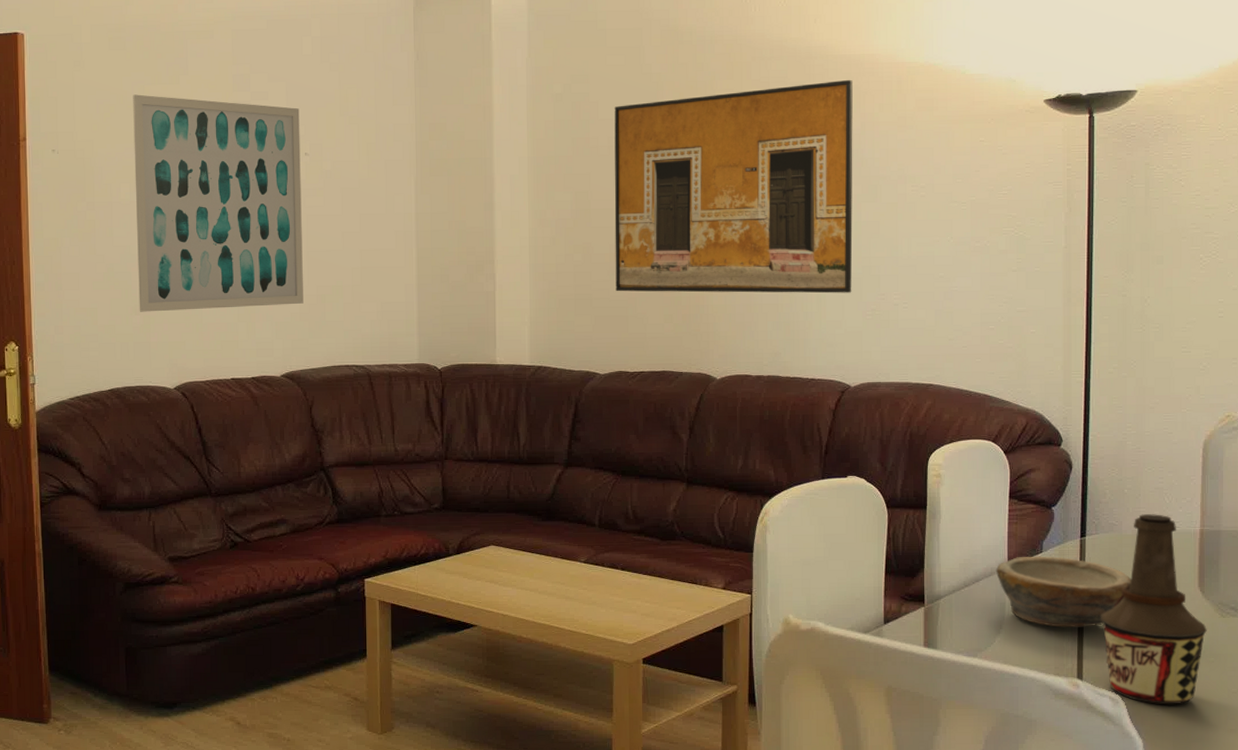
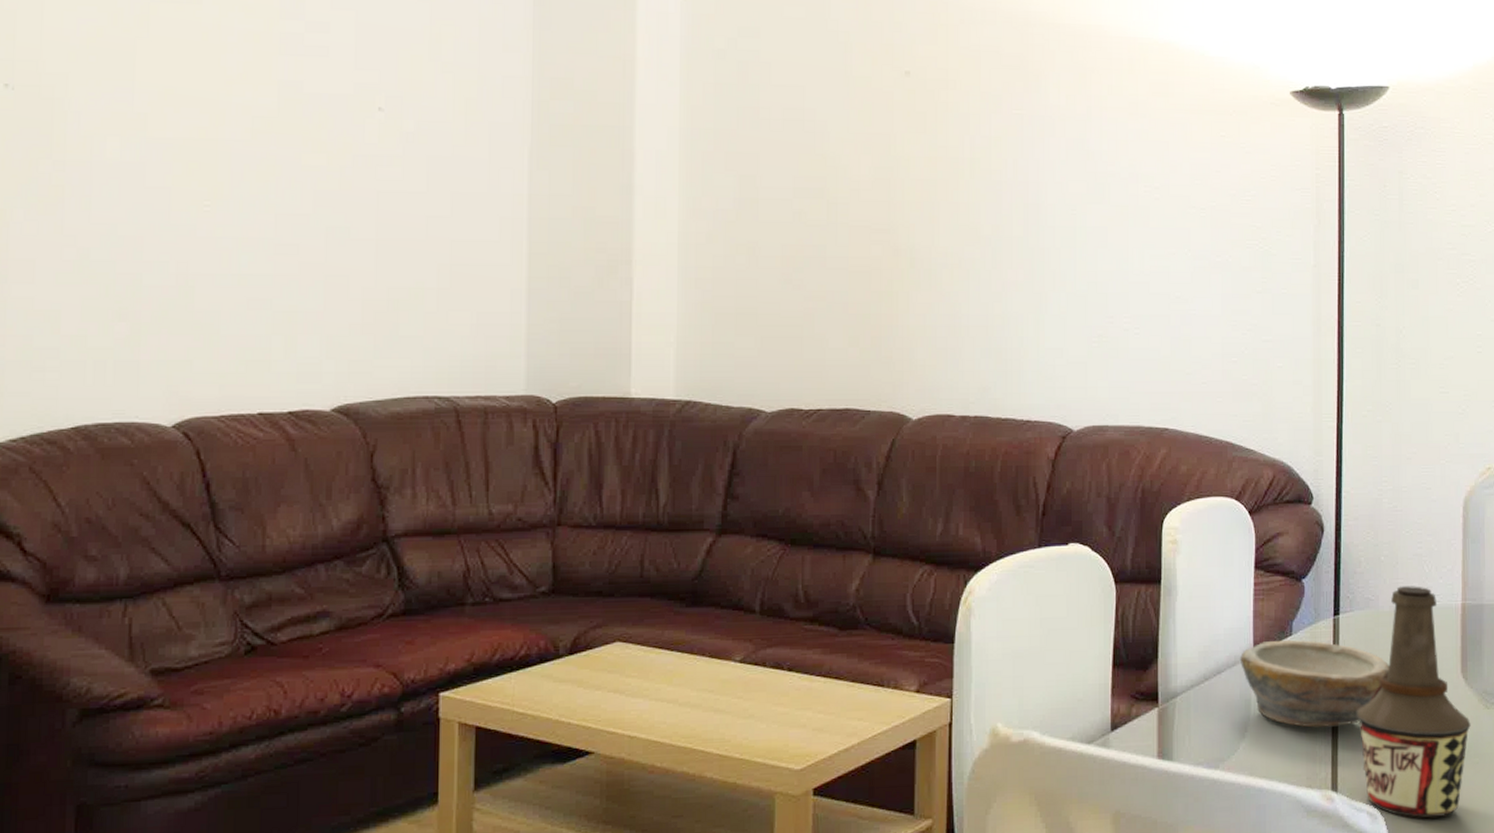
wall art: present [133,94,304,312] -> none [125,14,373,318]
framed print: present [614,79,853,294] -> none [788,53,1077,314]

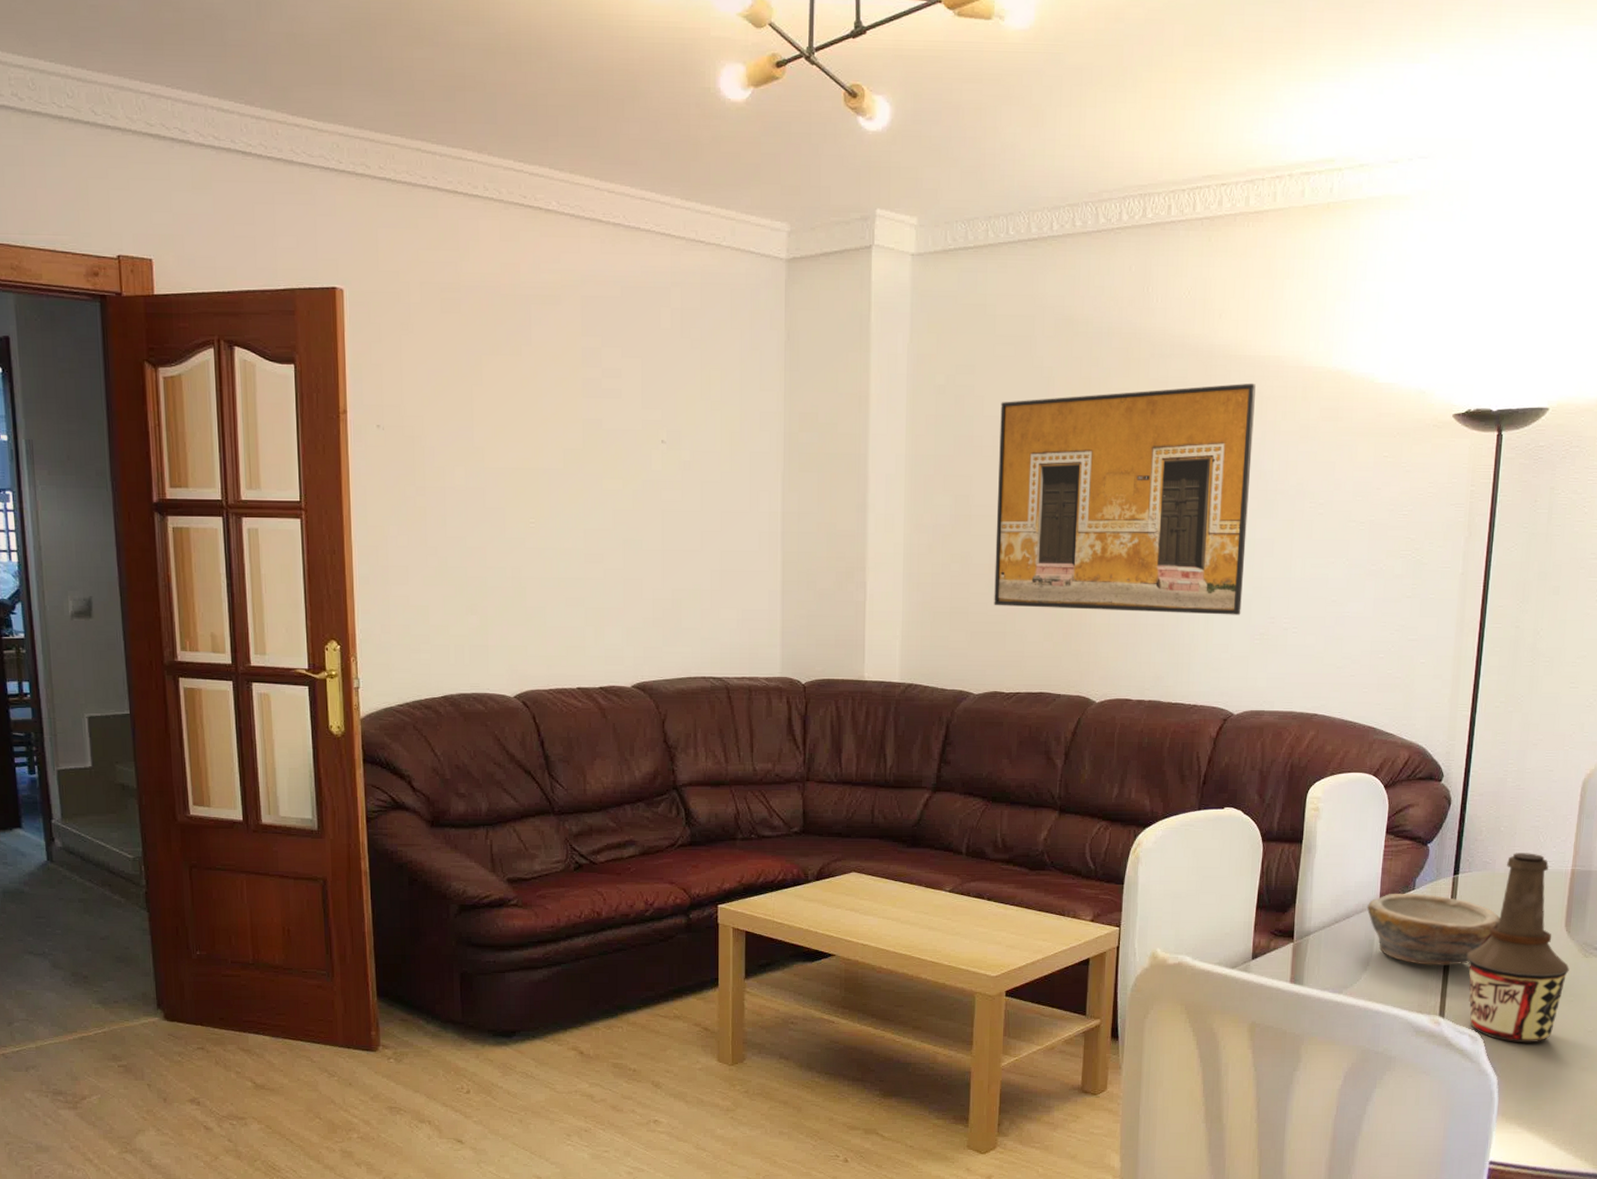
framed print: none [788,53,1077,314] -> present [994,383,1256,615]

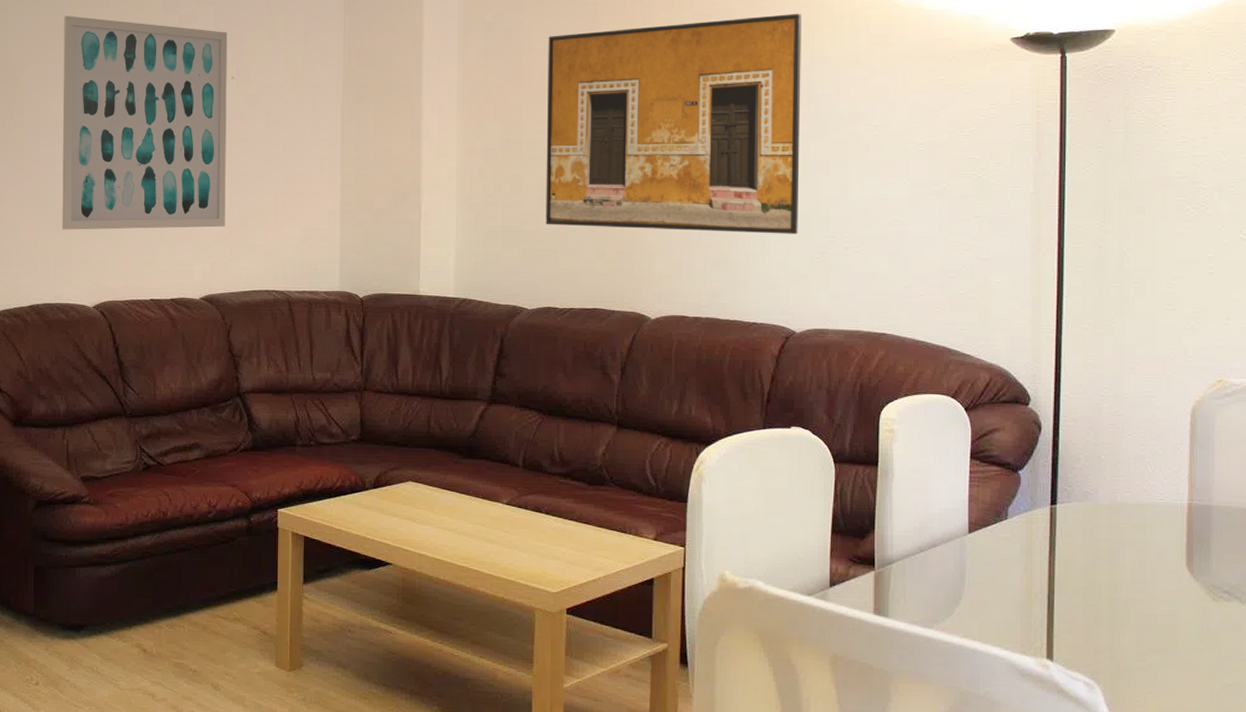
wall art: none [468,365,657,612] -> present [62,15,228,230]
bowl: present [1367,893,1500,965] -> none [955,522,1109,603]
bottle: present [1467,853,1569,1043] -> none [1074,483,1196,695]

